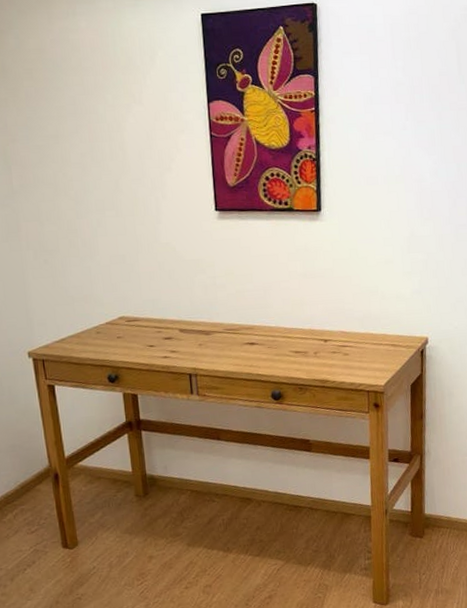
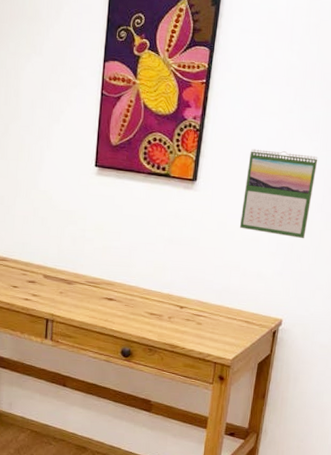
calendar: none [370,169,439,254] -> present [239,148,318,239]

